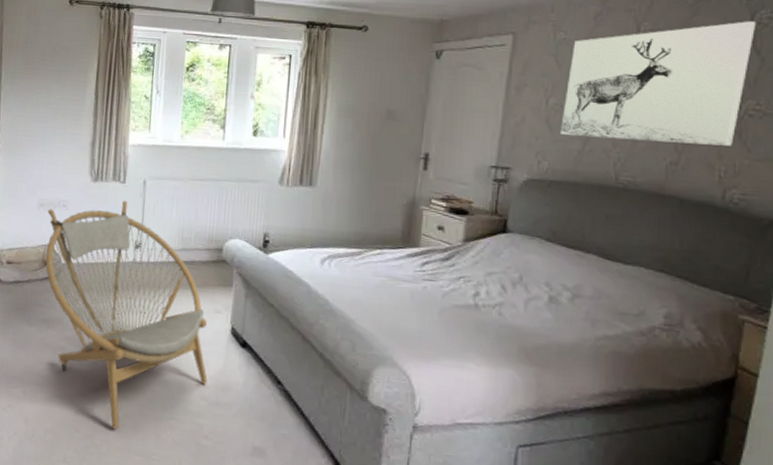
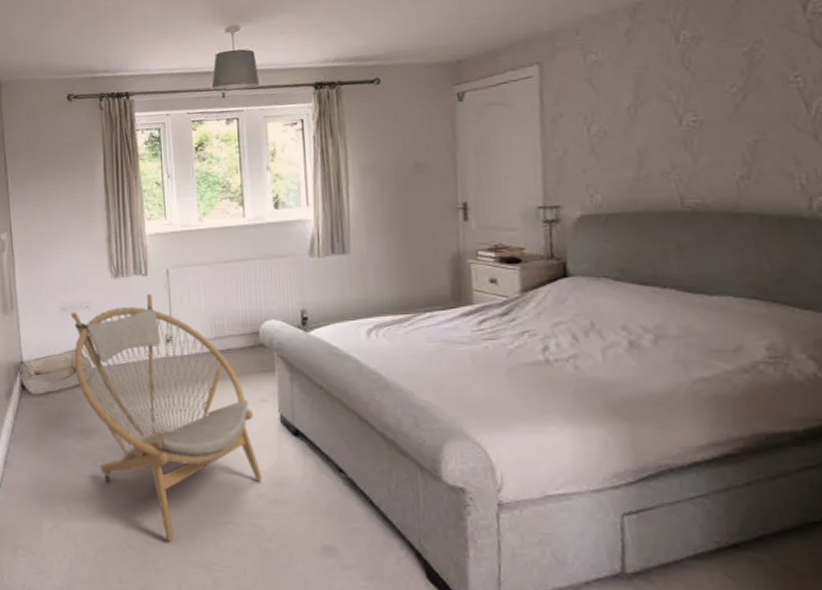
wall art: present [560,21,757,146] -> none [607,12,811,164]

